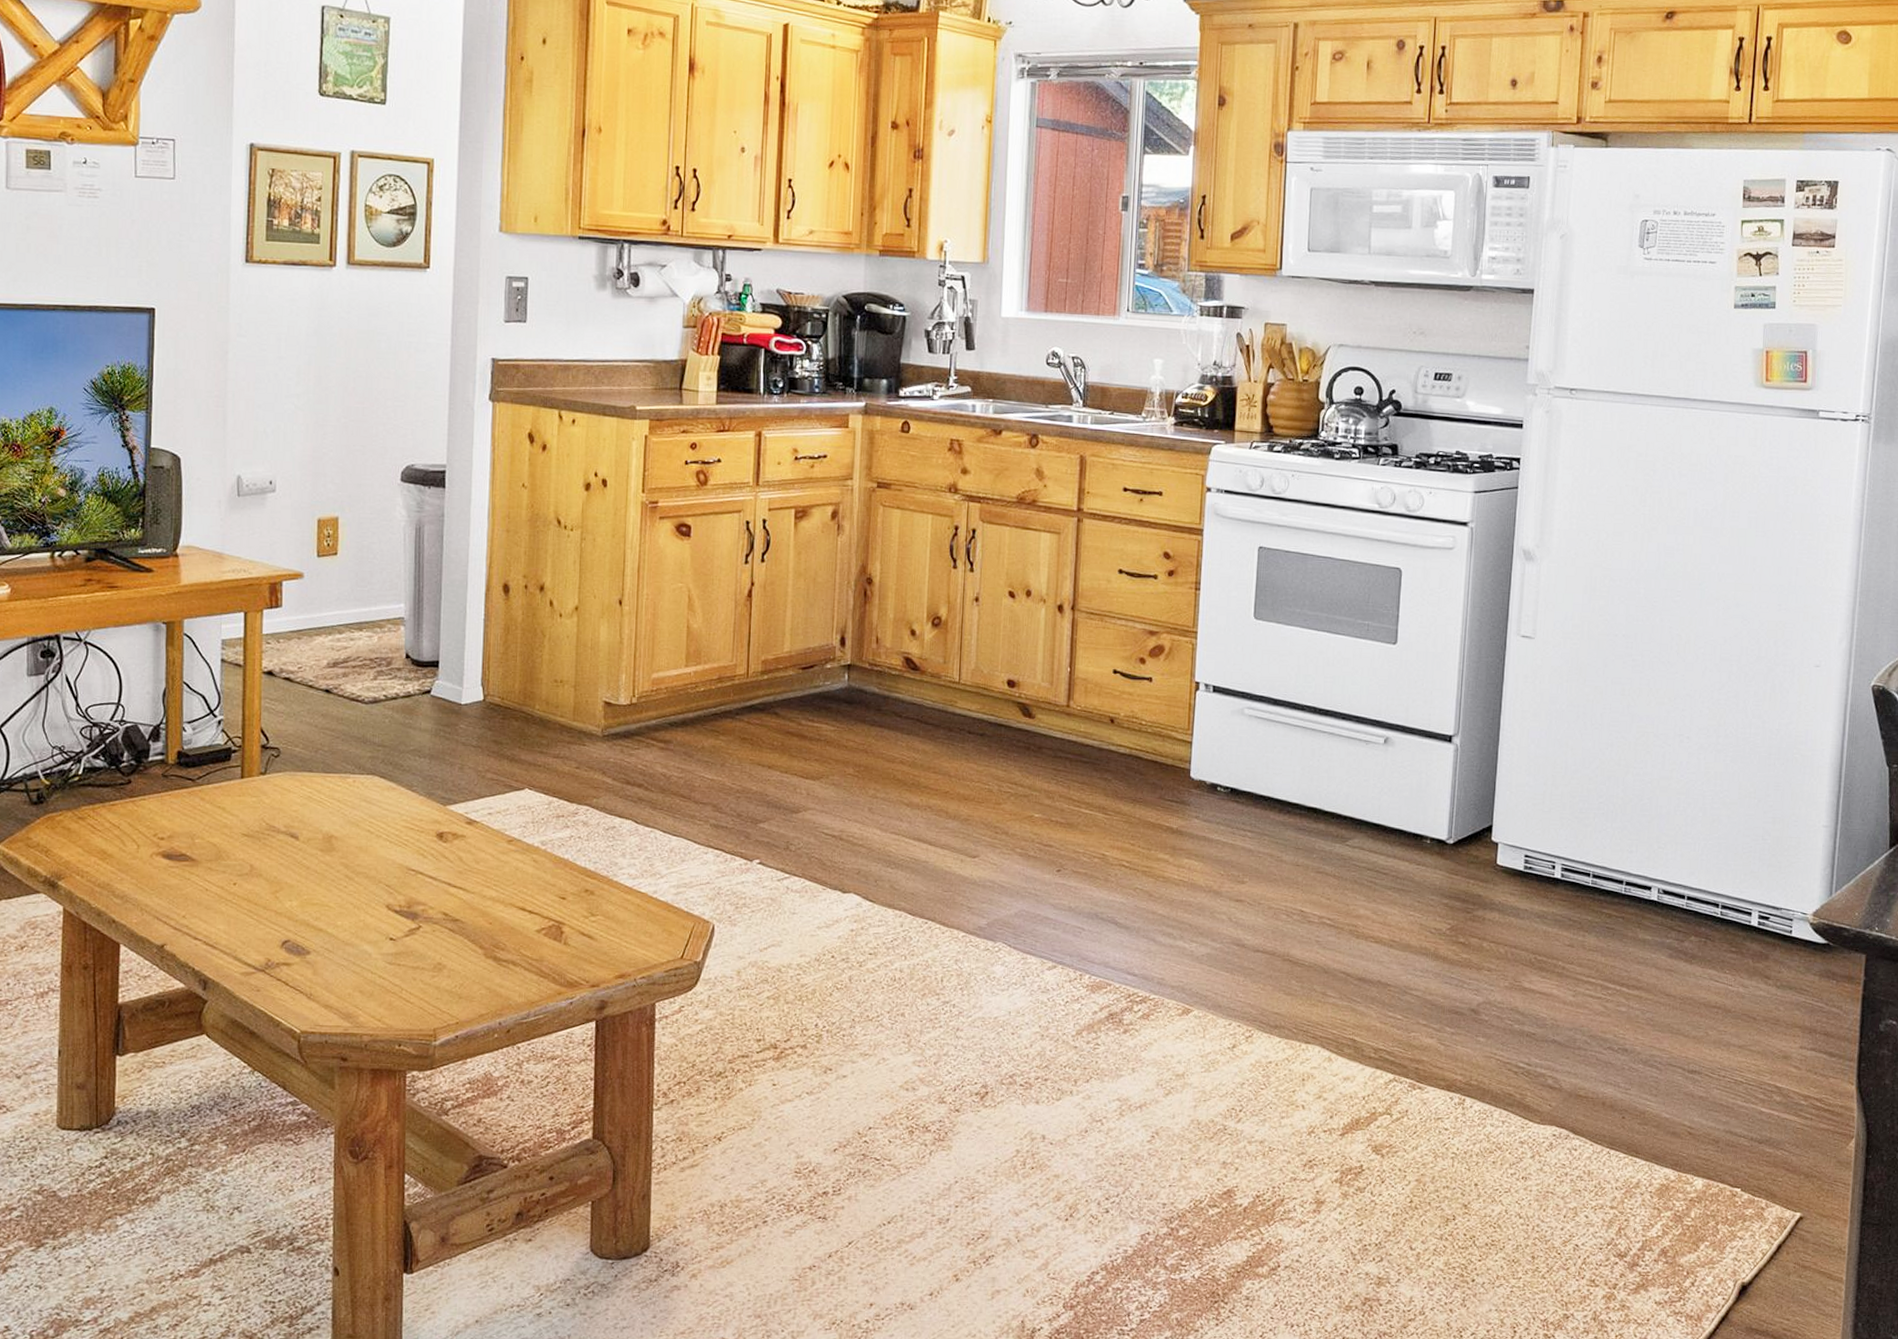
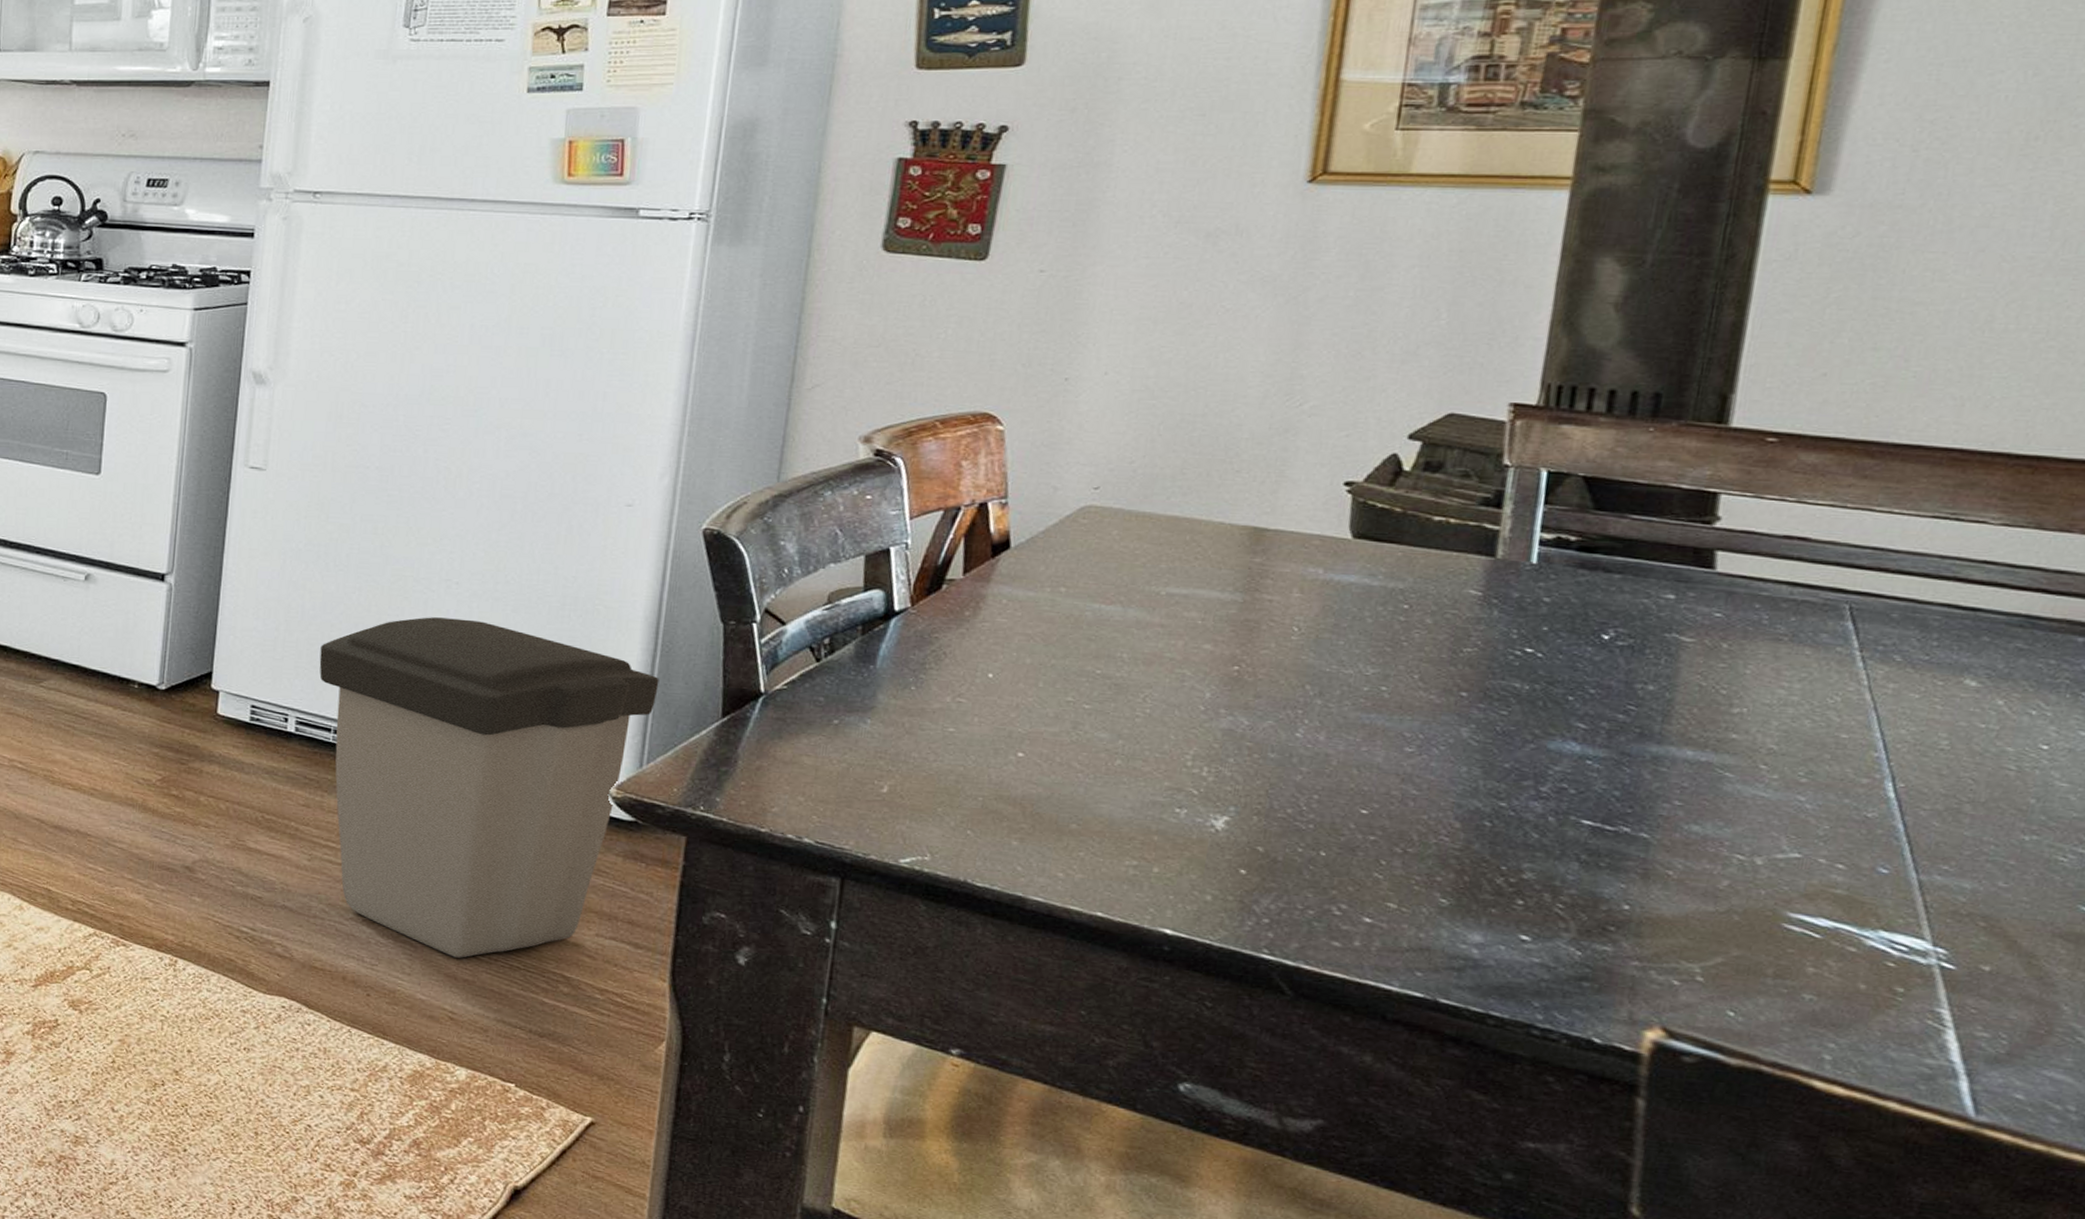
trash can: none [1580,769,1843,1077] -> present [319,617,660,958]

